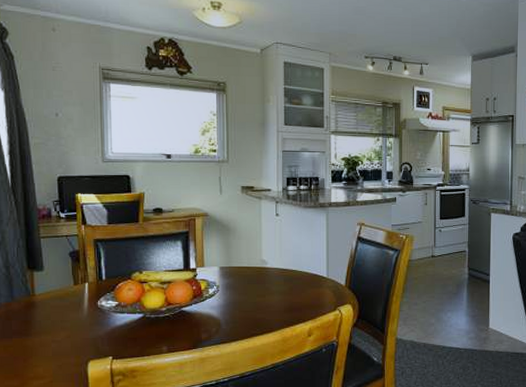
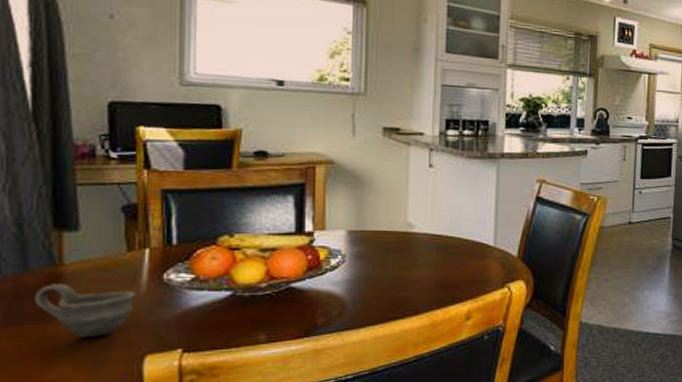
cup: none [18,309,81,347] -> present [34,284,136,337]

